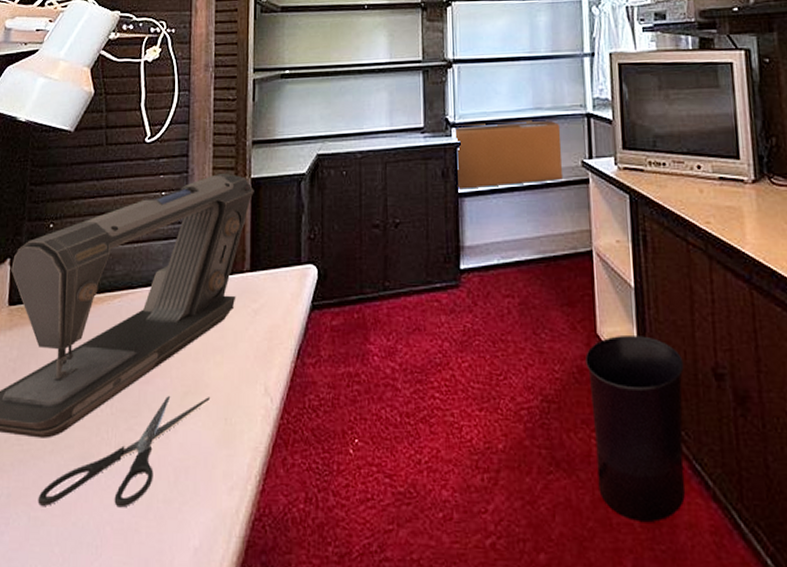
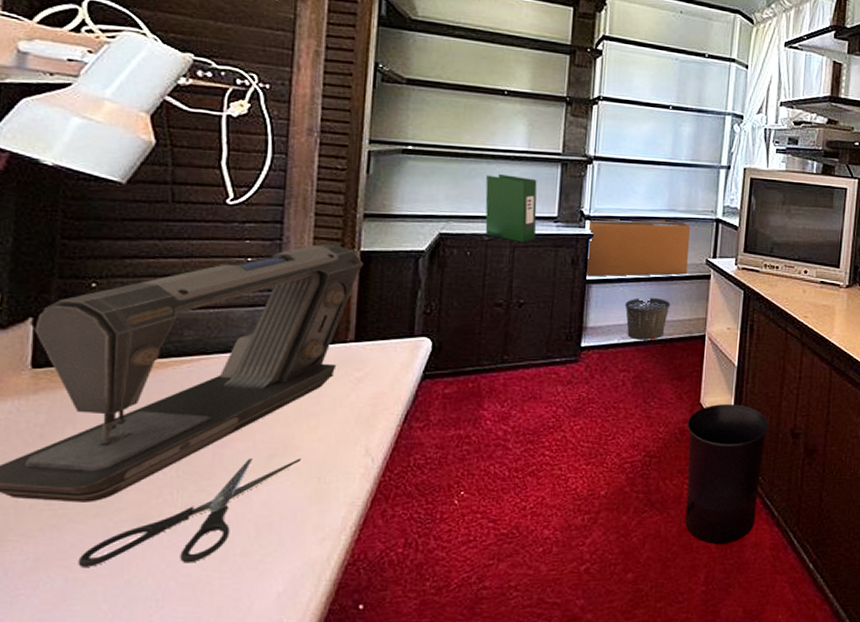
binder: none [355,88,406,158] -> present [485,173,537,243]
basket: none [500,208,549,259] -> present [624,297,671,340]

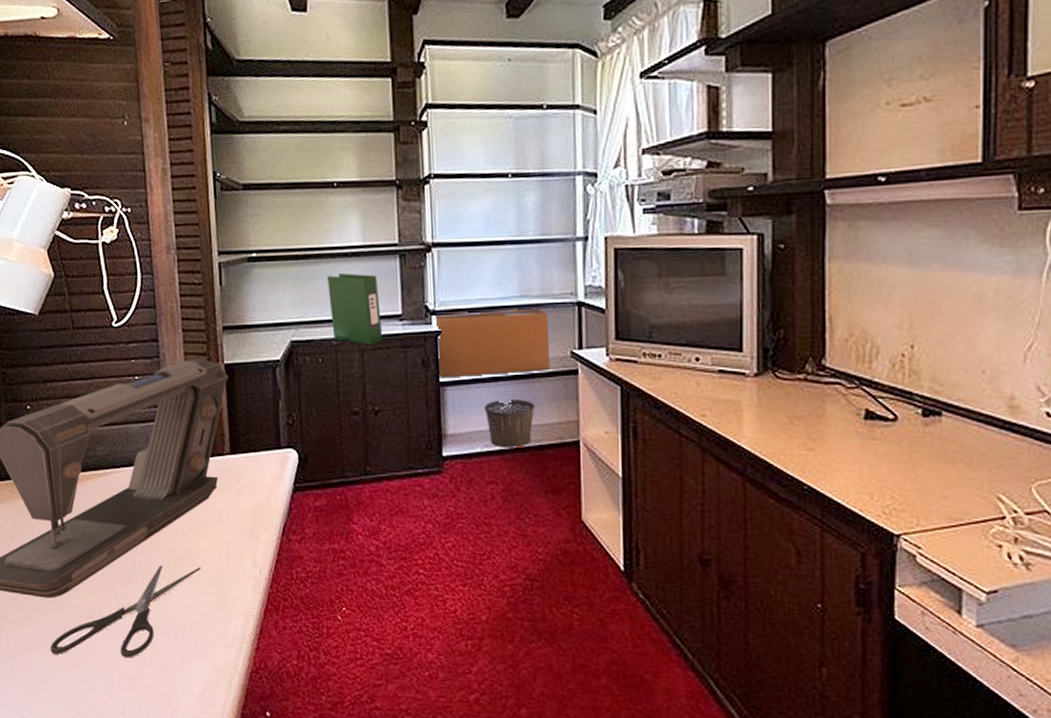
waste bin: present [685,404,769,544] -> none [569,522,670,686]

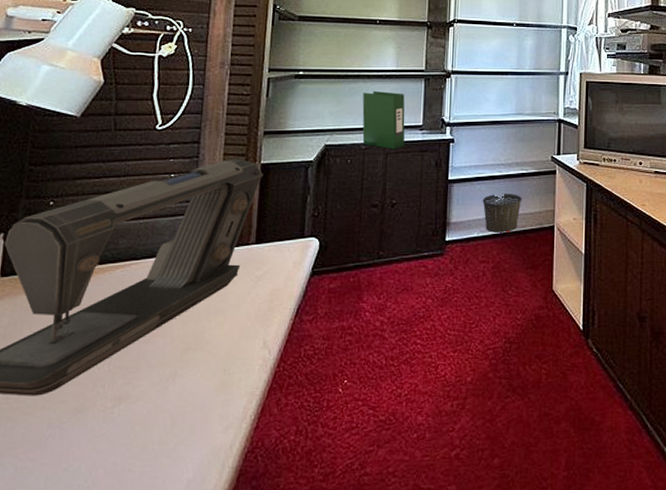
scissors: present [50,565,201,658] -> none [26,352,210,456]
box: present [436,308,551,379] -> none [446,123,537,177]

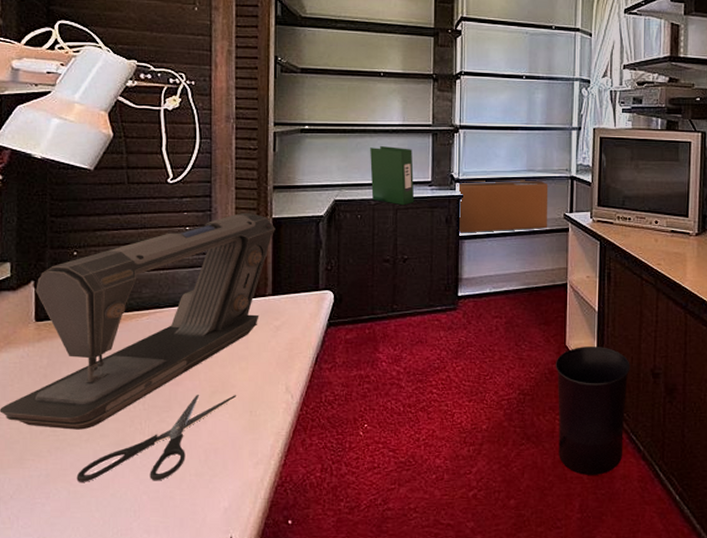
scissors: none [26,352,210,456] -> present [76,395,236,482]
box: none [446,123,537,177] -> present [457,180,549,233]
basket: present [482,193,522,233] -> none [494,250,534,289]
waste bin: none [542,290,617,428] -> present [556,347,630,475]

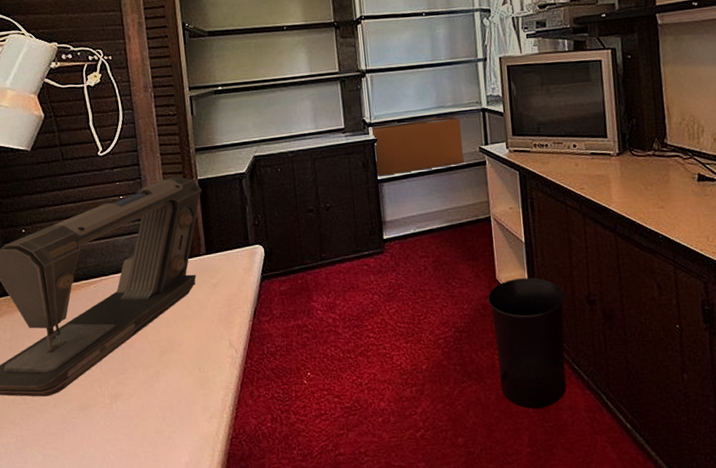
scissors: present [76,395,236,482] -> none [48,353,184,446]
binder: present [370,145,415,206] -> none [282,98,331,155]

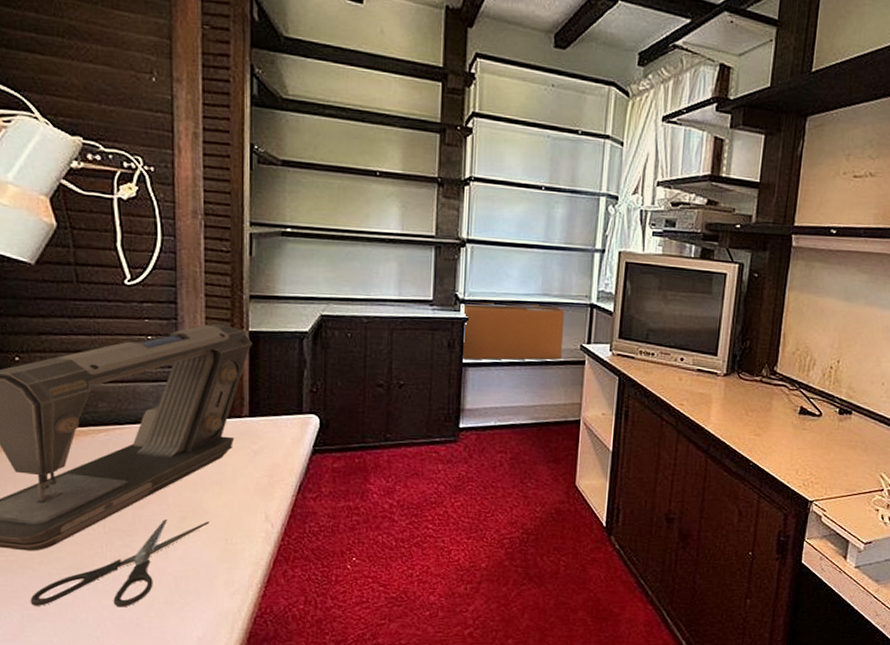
scissors: none [48,353,184,446] -> present [30,519,209,608]
waste bin: present [488,277,567,409] -> none [562,487,644,618]

